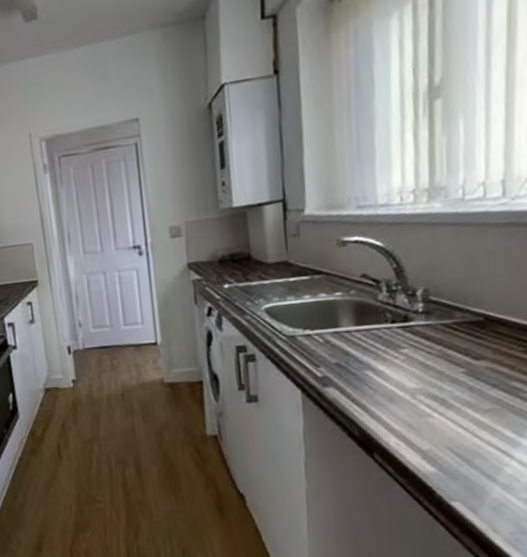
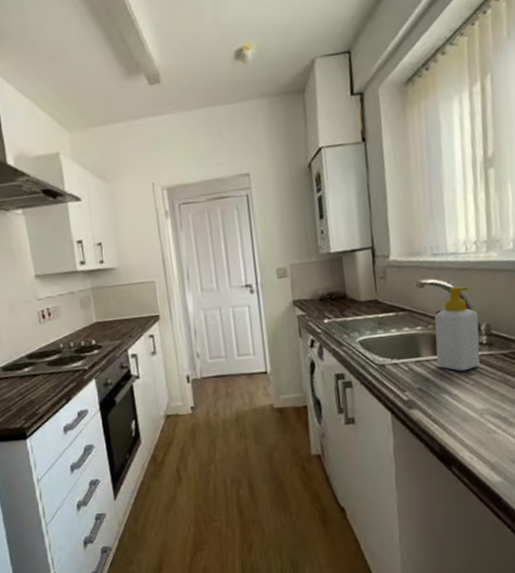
soap bottle: none [358,244,414,344] -> present [434,286,480,371]

